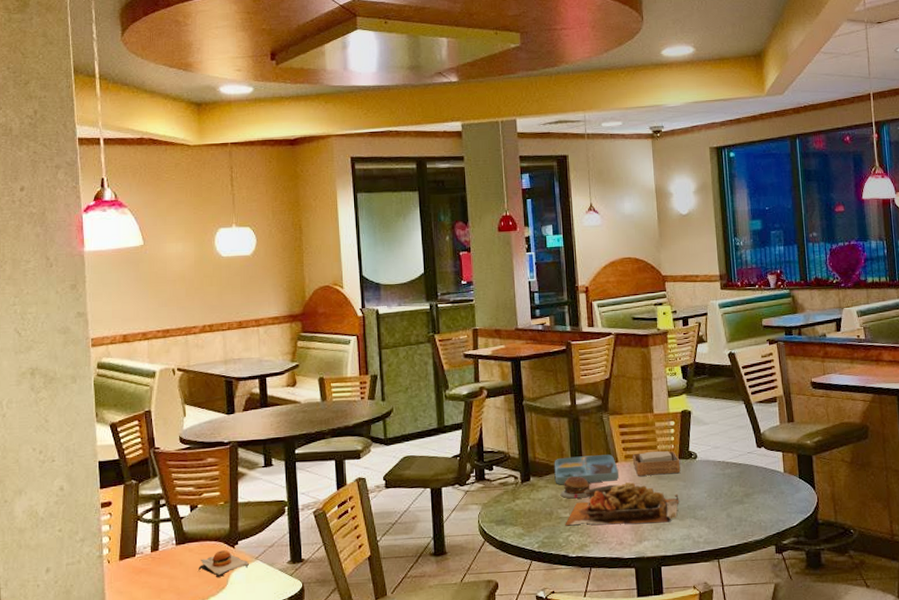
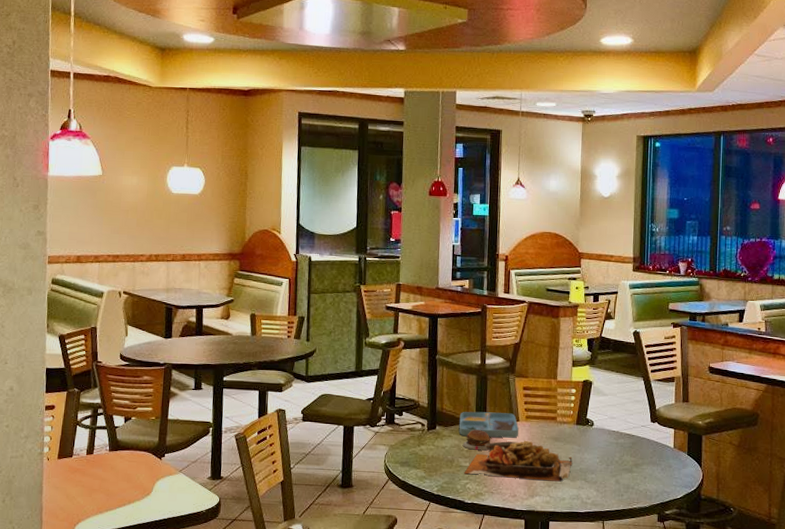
hamburger: present [198,550,249,577] -> none [127,460,173,484]
napkin holder: present [632,450,681,476] -> none [532,414,577,438]

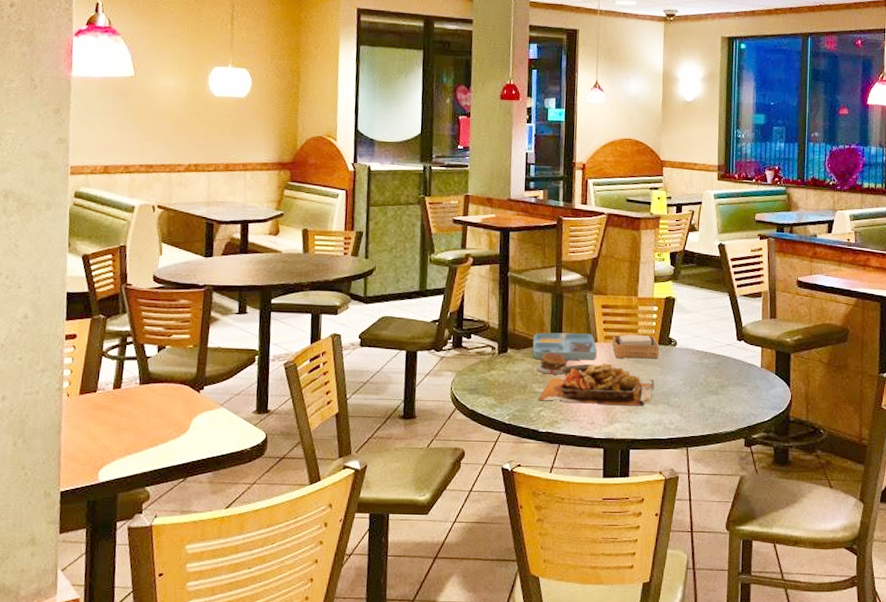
napkin holder: none [532,414,577,438] -> present [612,334,659,359]

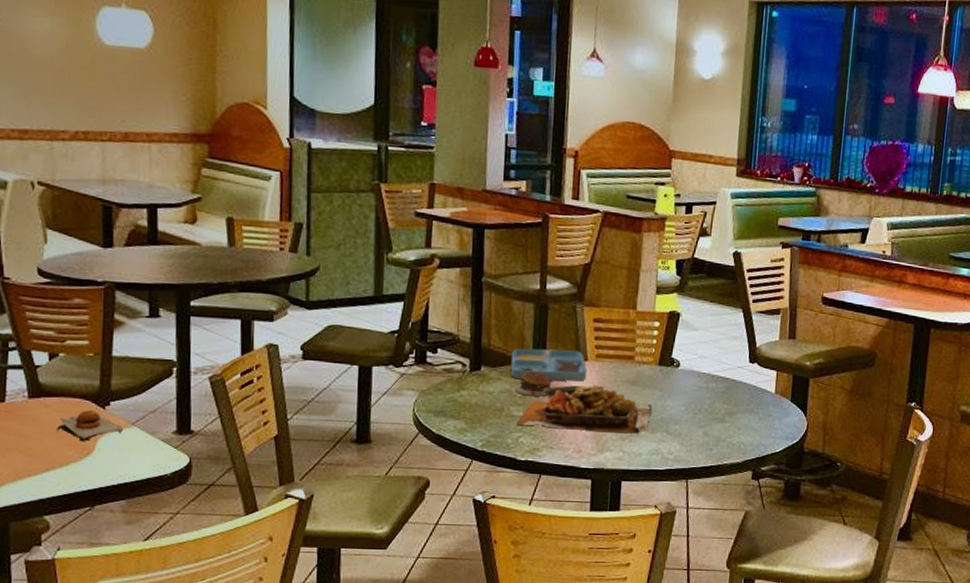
hamburger: none [160,394,213,421] -> present [57,410,123,441]
napkin holder: present [612,334,659,359] -> none [604,352,660,382]

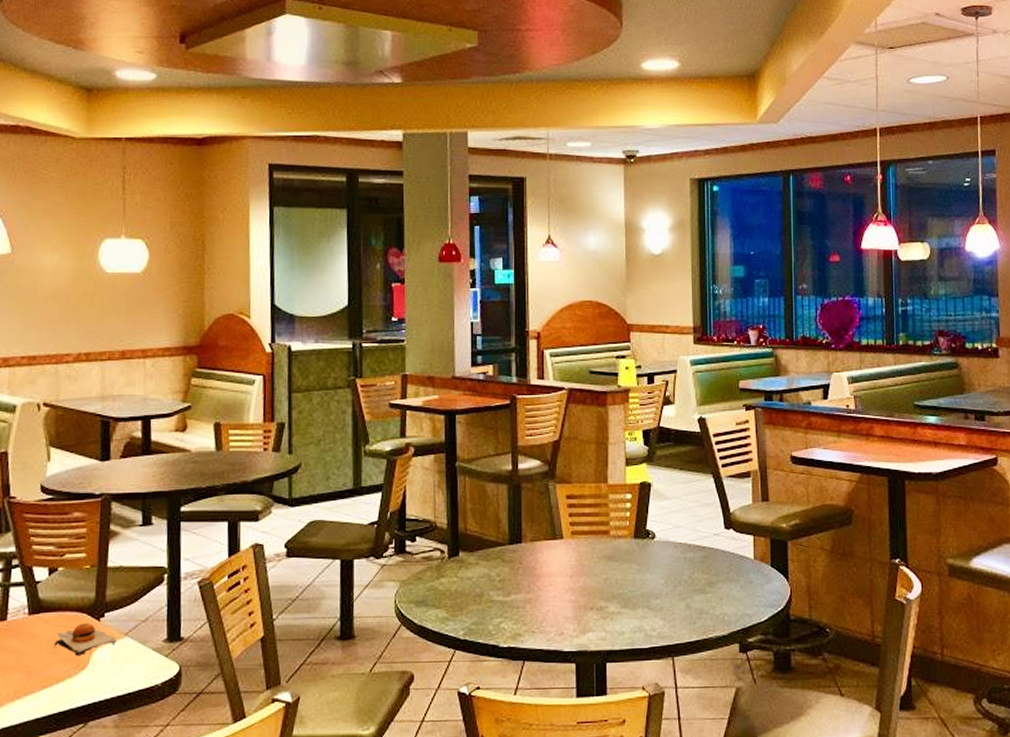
tray: present [510,348,586,382] -> none [488,529,563,563]
hamburger: present [514,371,552,397] -> none [493,553,529,579]
food tray: present [516,384,653,434] -> none [497,562,631,612]

